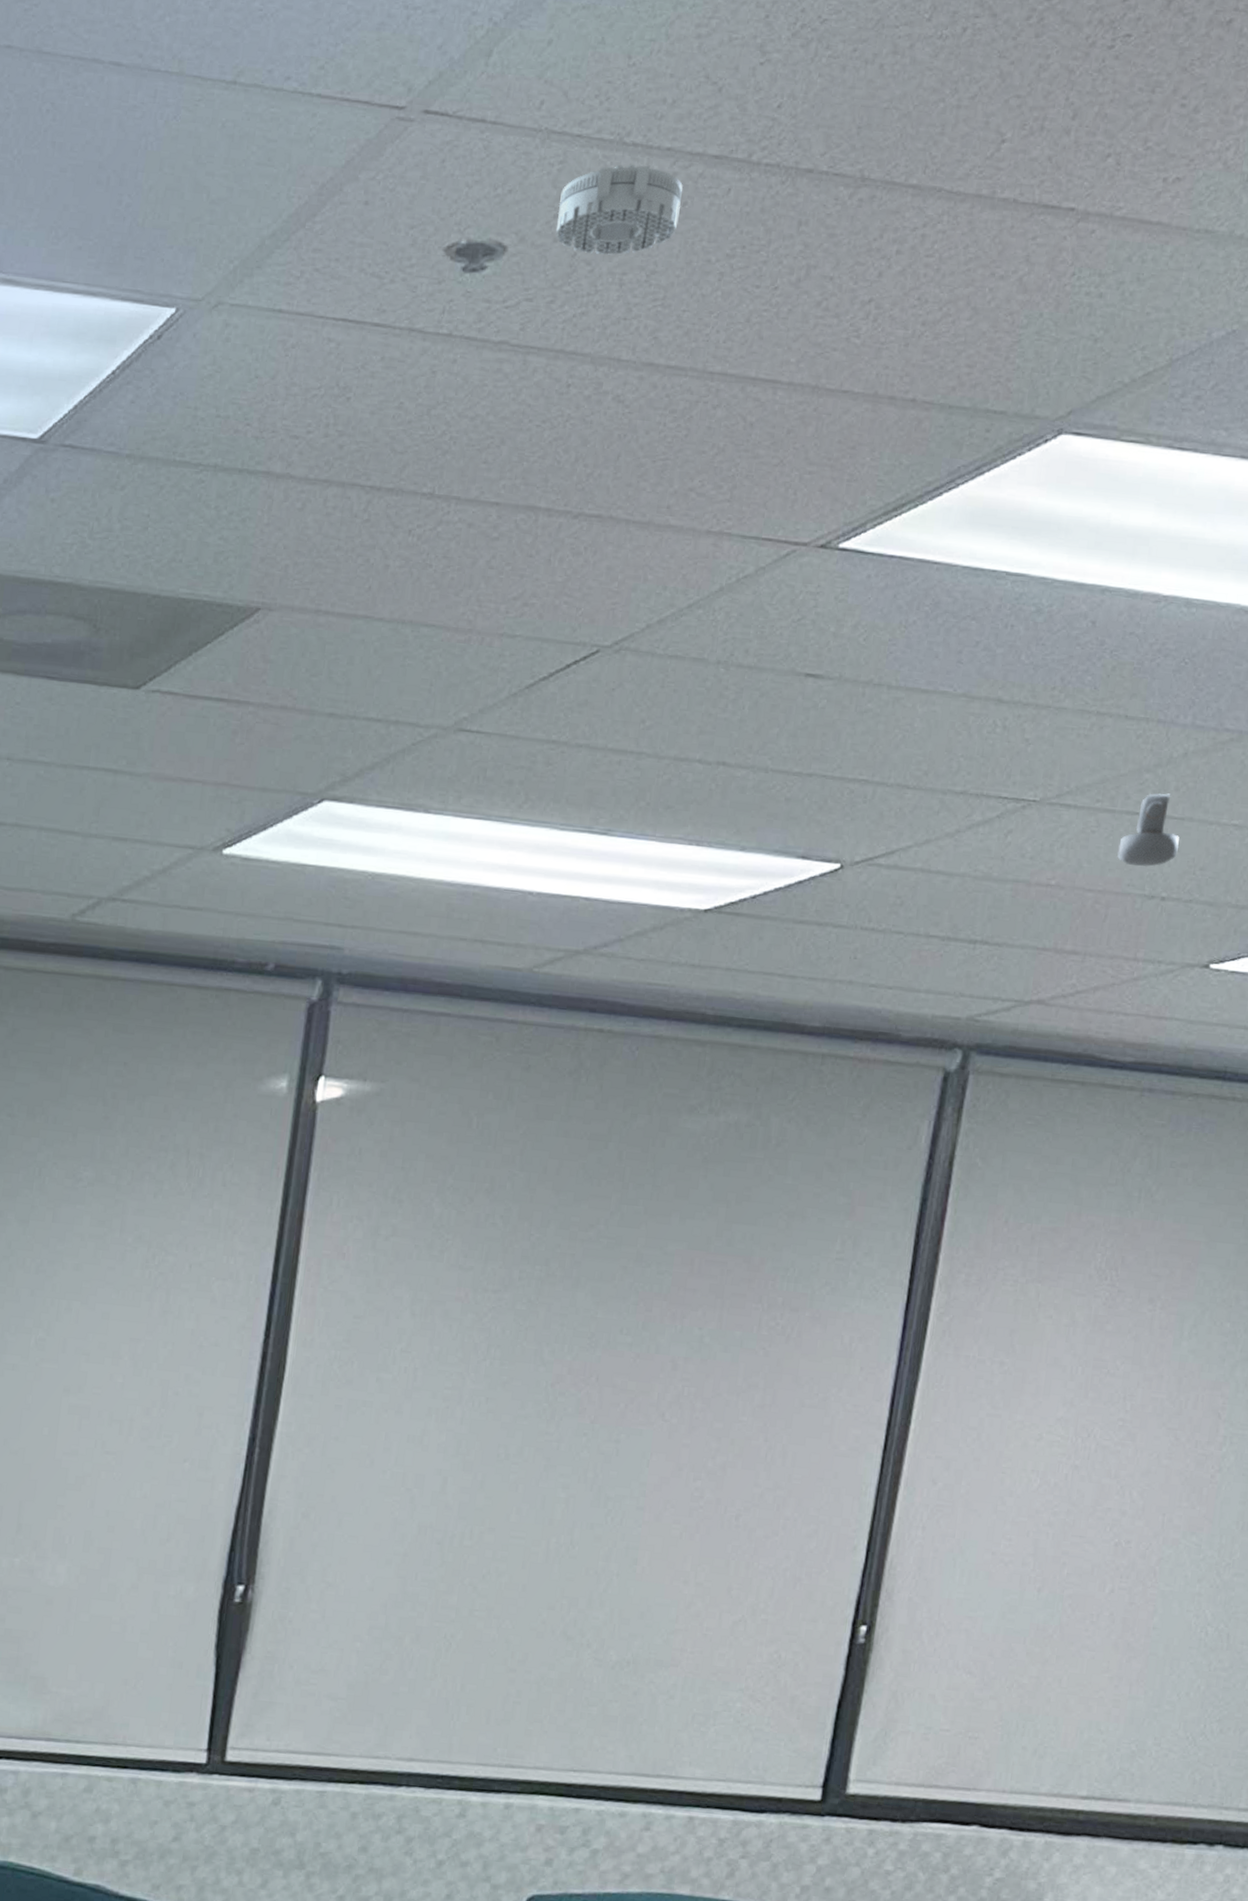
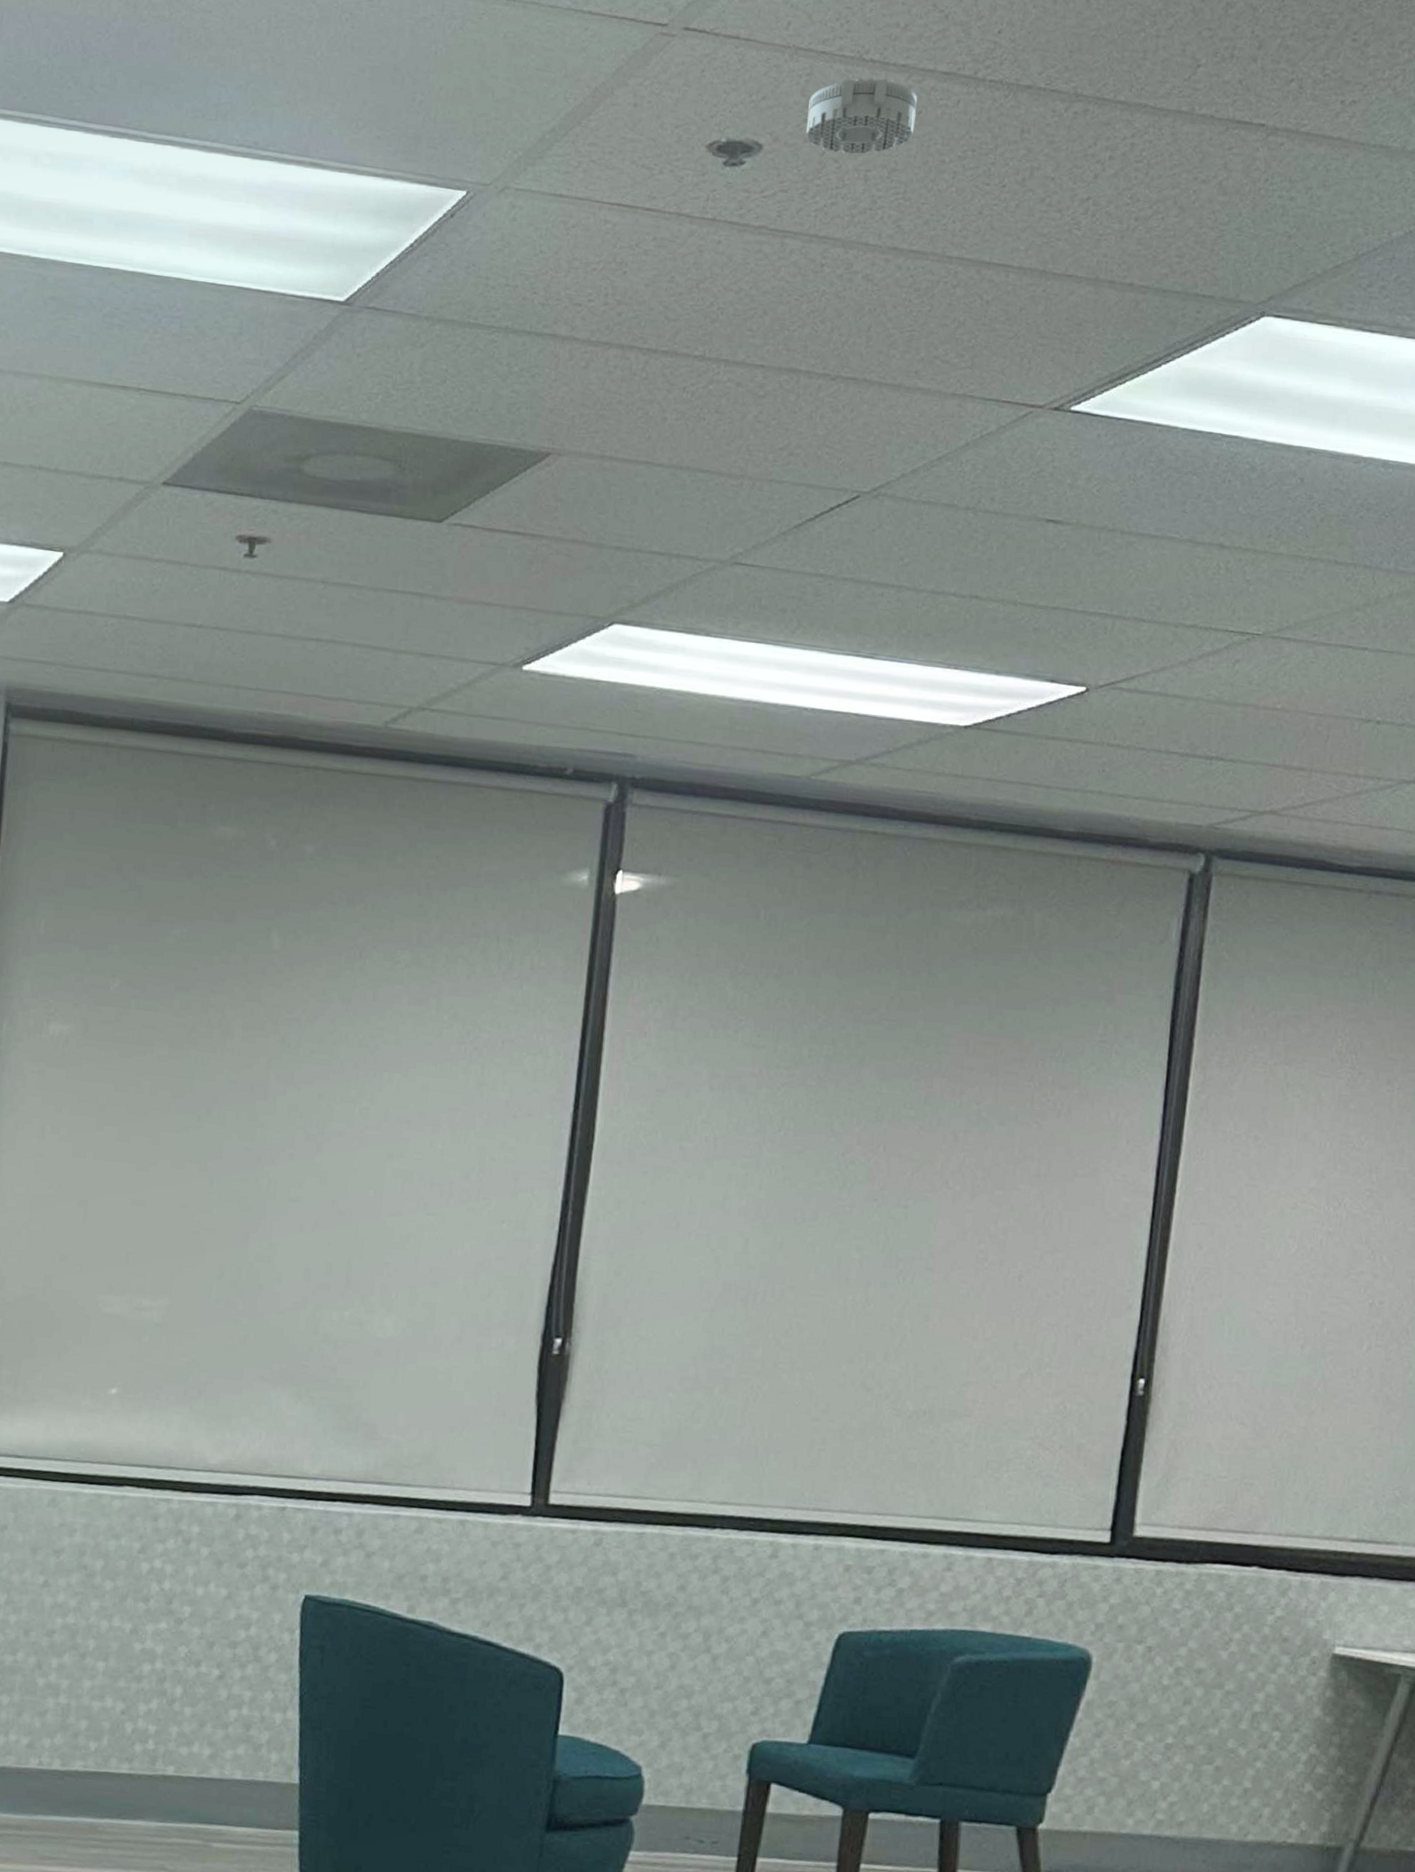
security camera: present [1117,793,1179,867] -> none [1335,629,1390,695]

